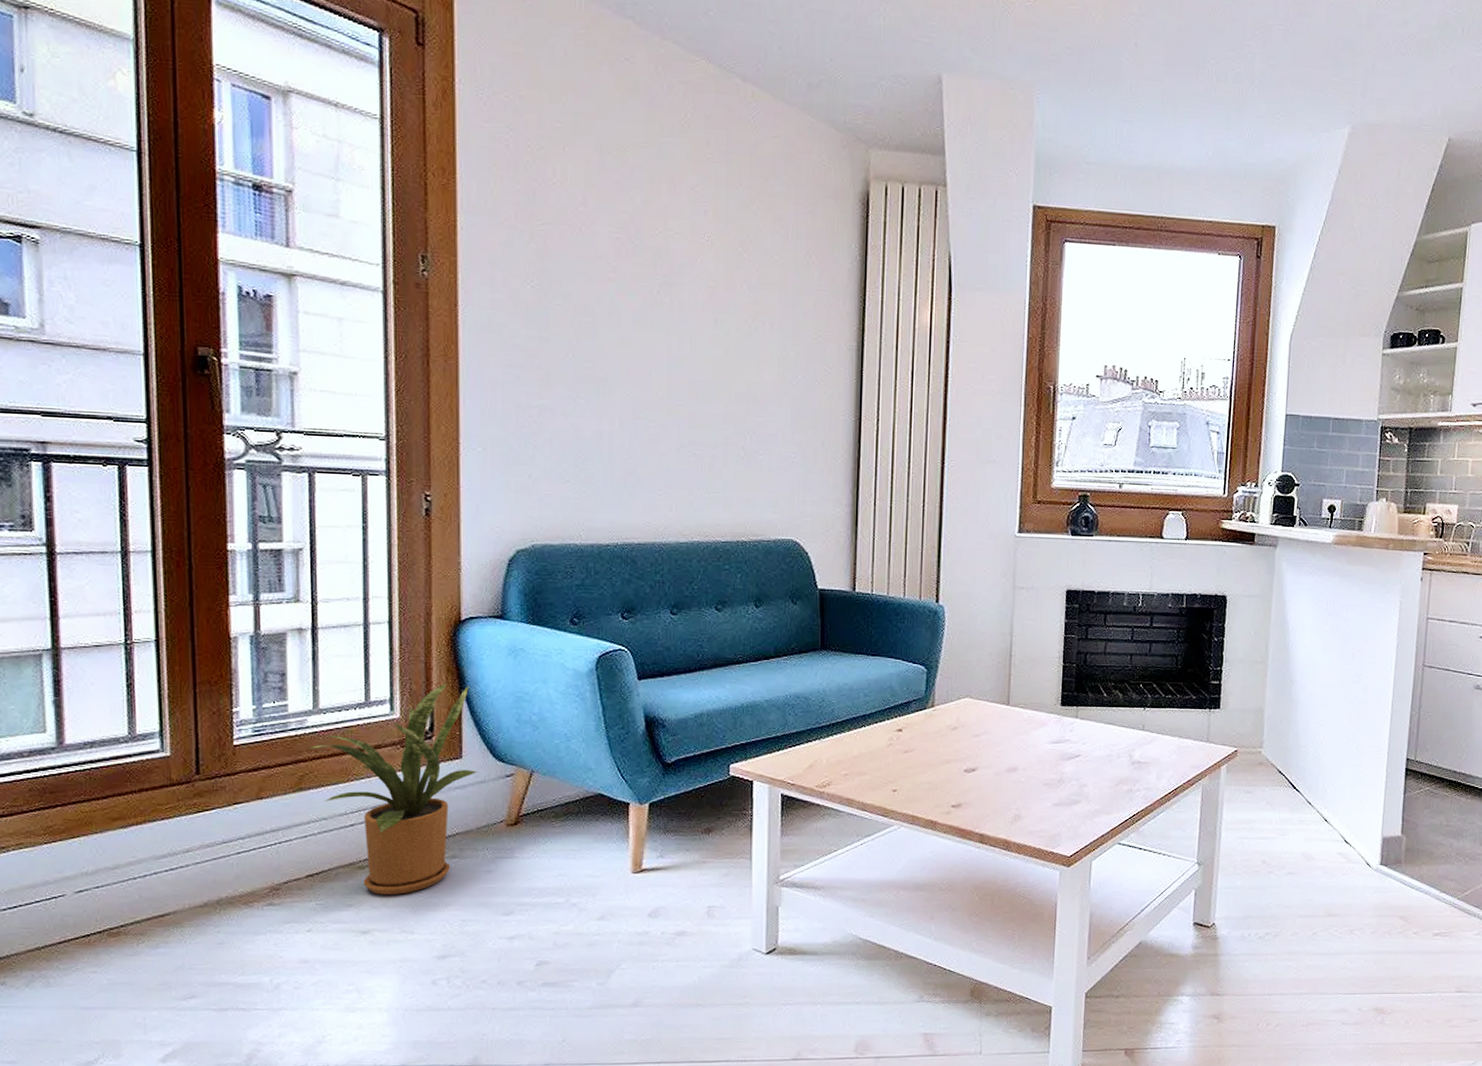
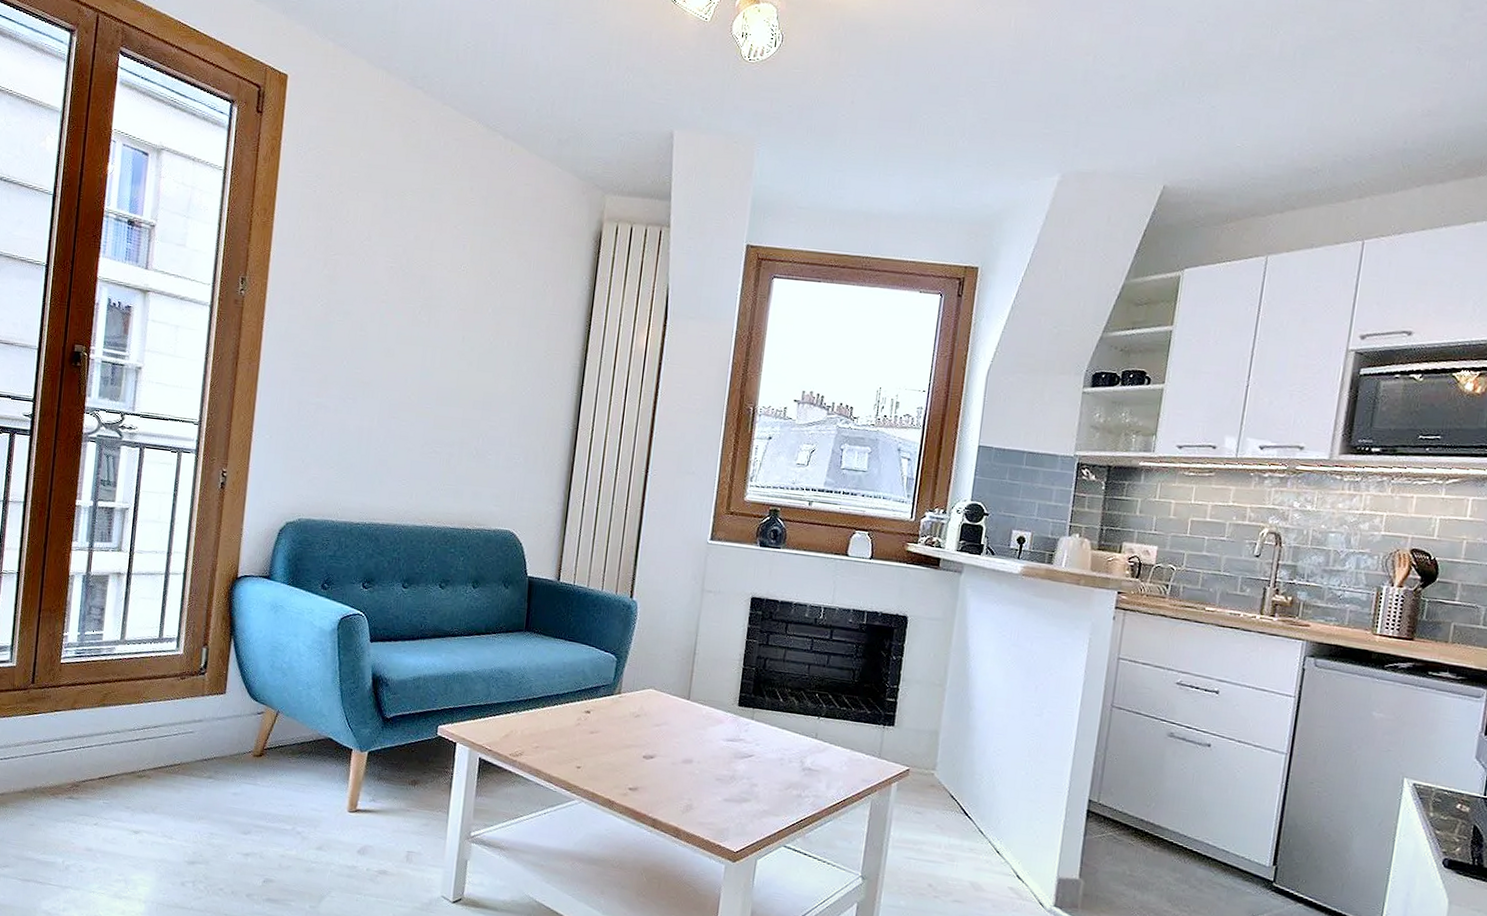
house plant: present [311,683,478,895] -> none [115,628,238,804]

